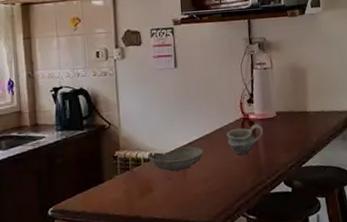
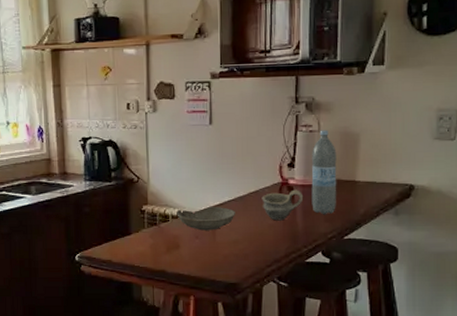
water bottle: none [267,66,293,146] -> present [311,130,337,215]

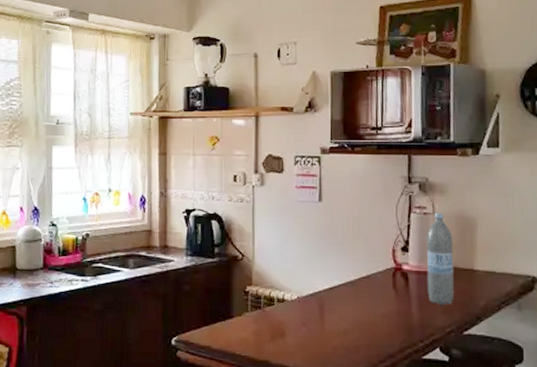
bowl: present [176,206,235,231] -> none [282,290,346,318]
cup: present [262,189,304,221] -> none [374,276,419,310]

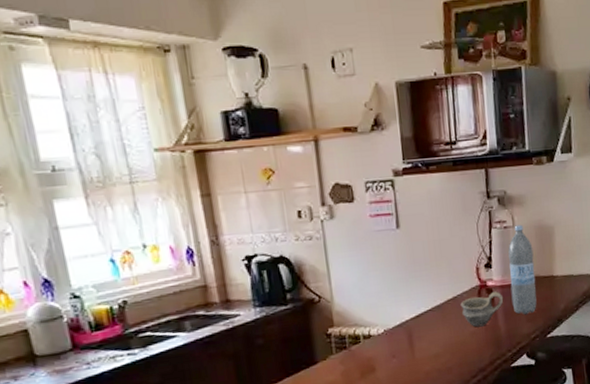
cup: none [374,276,419,310] -> present [460,291,504,328]

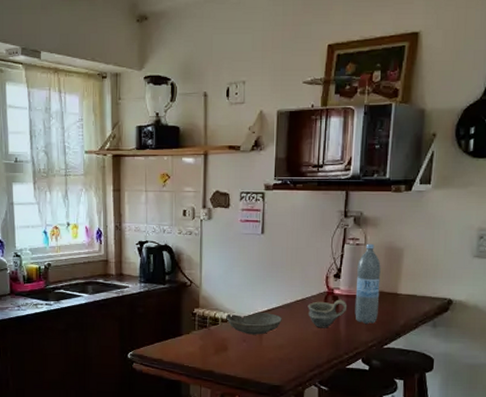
bowl: none [368,319,434,348] -> present [226,311,282,335]

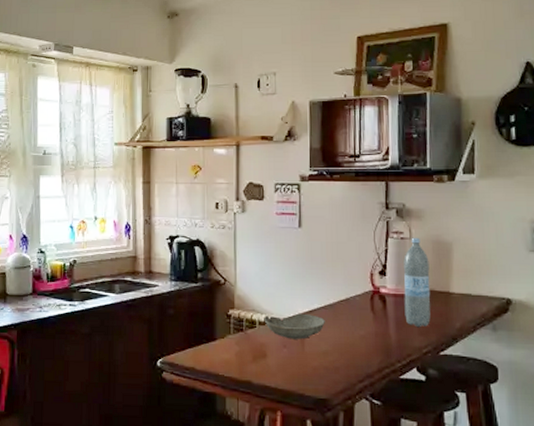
cup: present [307,299,348,328] -> none [352,299,396,332]

